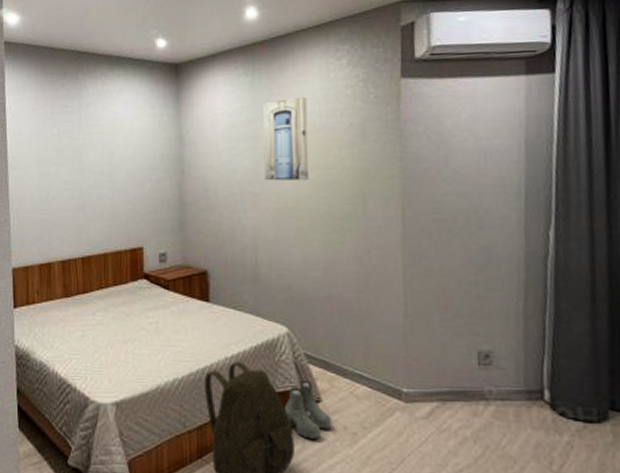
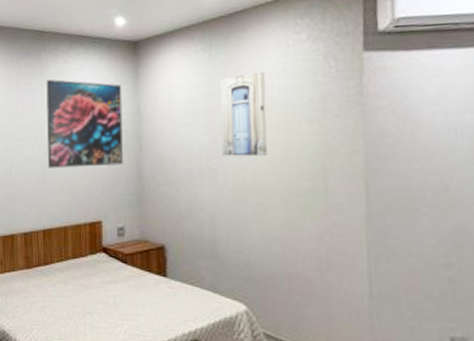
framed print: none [84,101,165,194] -> present [46,79,124,168]

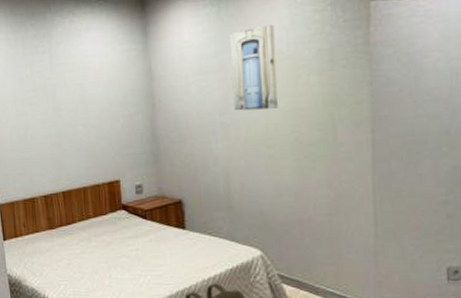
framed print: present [46,79,124,168] -> none [53,40,138,131]

